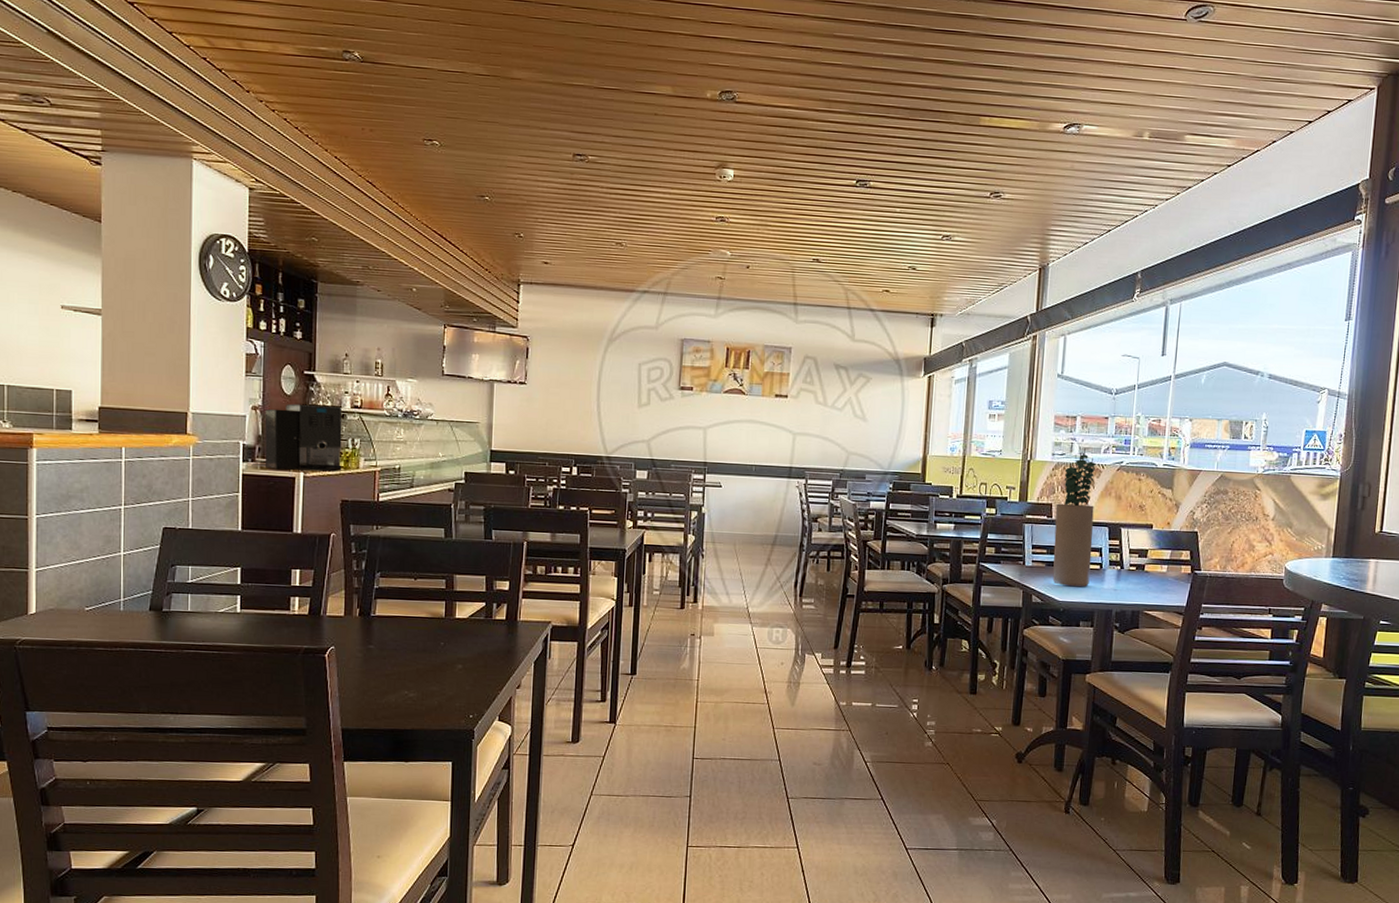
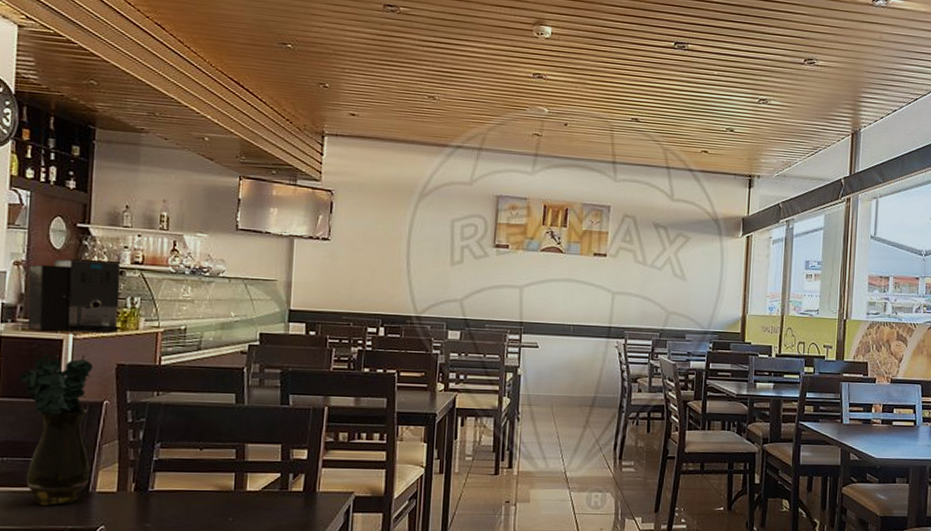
vase: none [259,485,322,627] -> present [19,348,94,505]
vase: present [1052,447,1096,587] -> none [869,307,909,444]

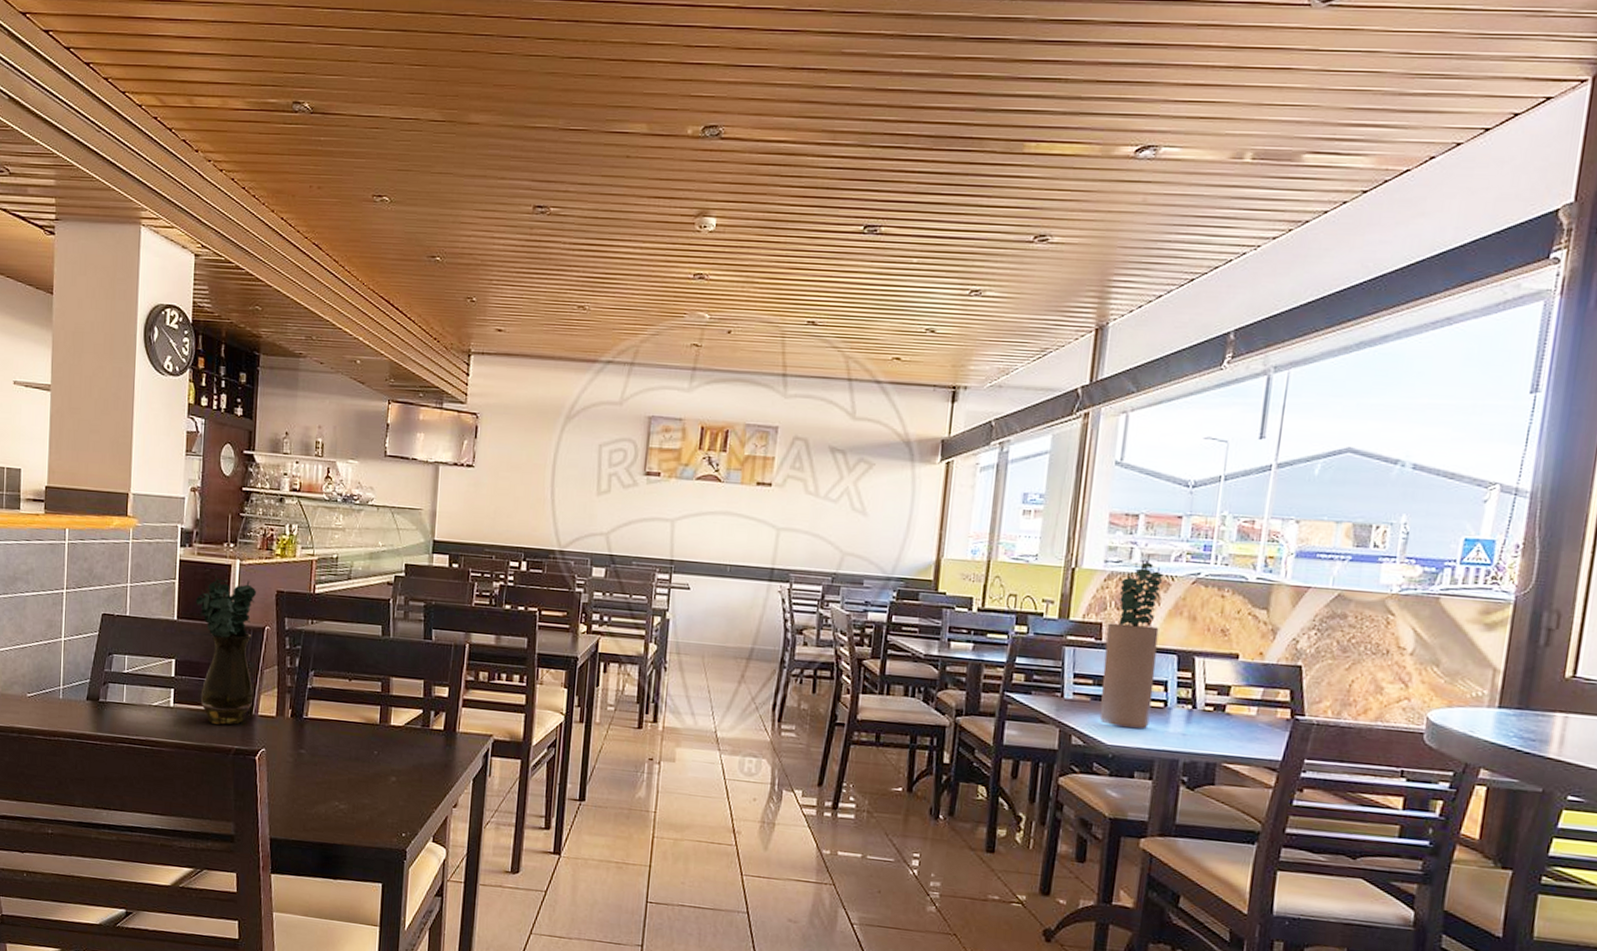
coffee machine: present [27,259,121,333] -> none [202,485,281,560]
vase: none [869,307,909,444] -> present [1099,553,1164,729]

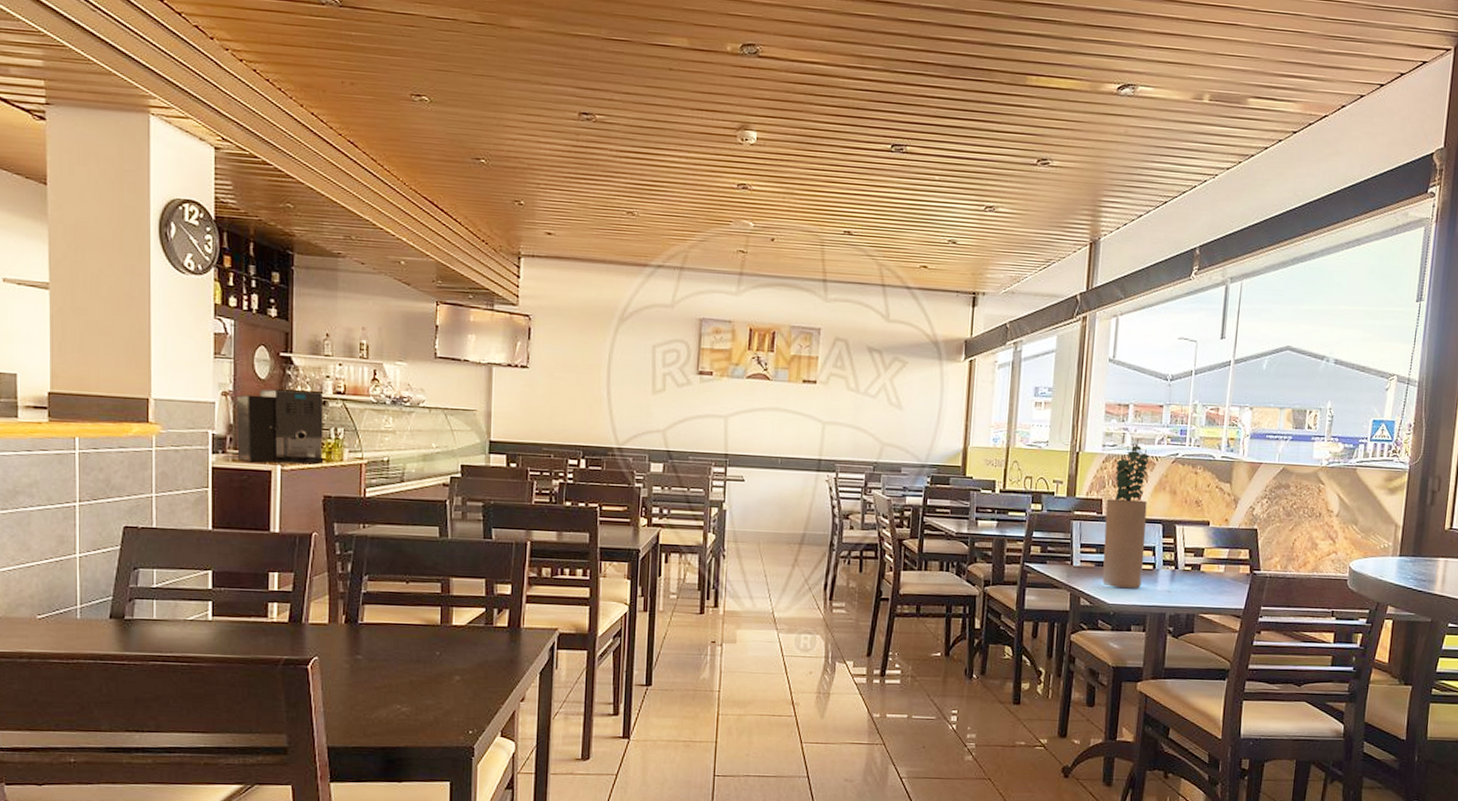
vase: present [195,573,257,725] -> none [232,480,303,636]
coffee machine: none [202,485,281,560] -> present [236,389,324,464]

